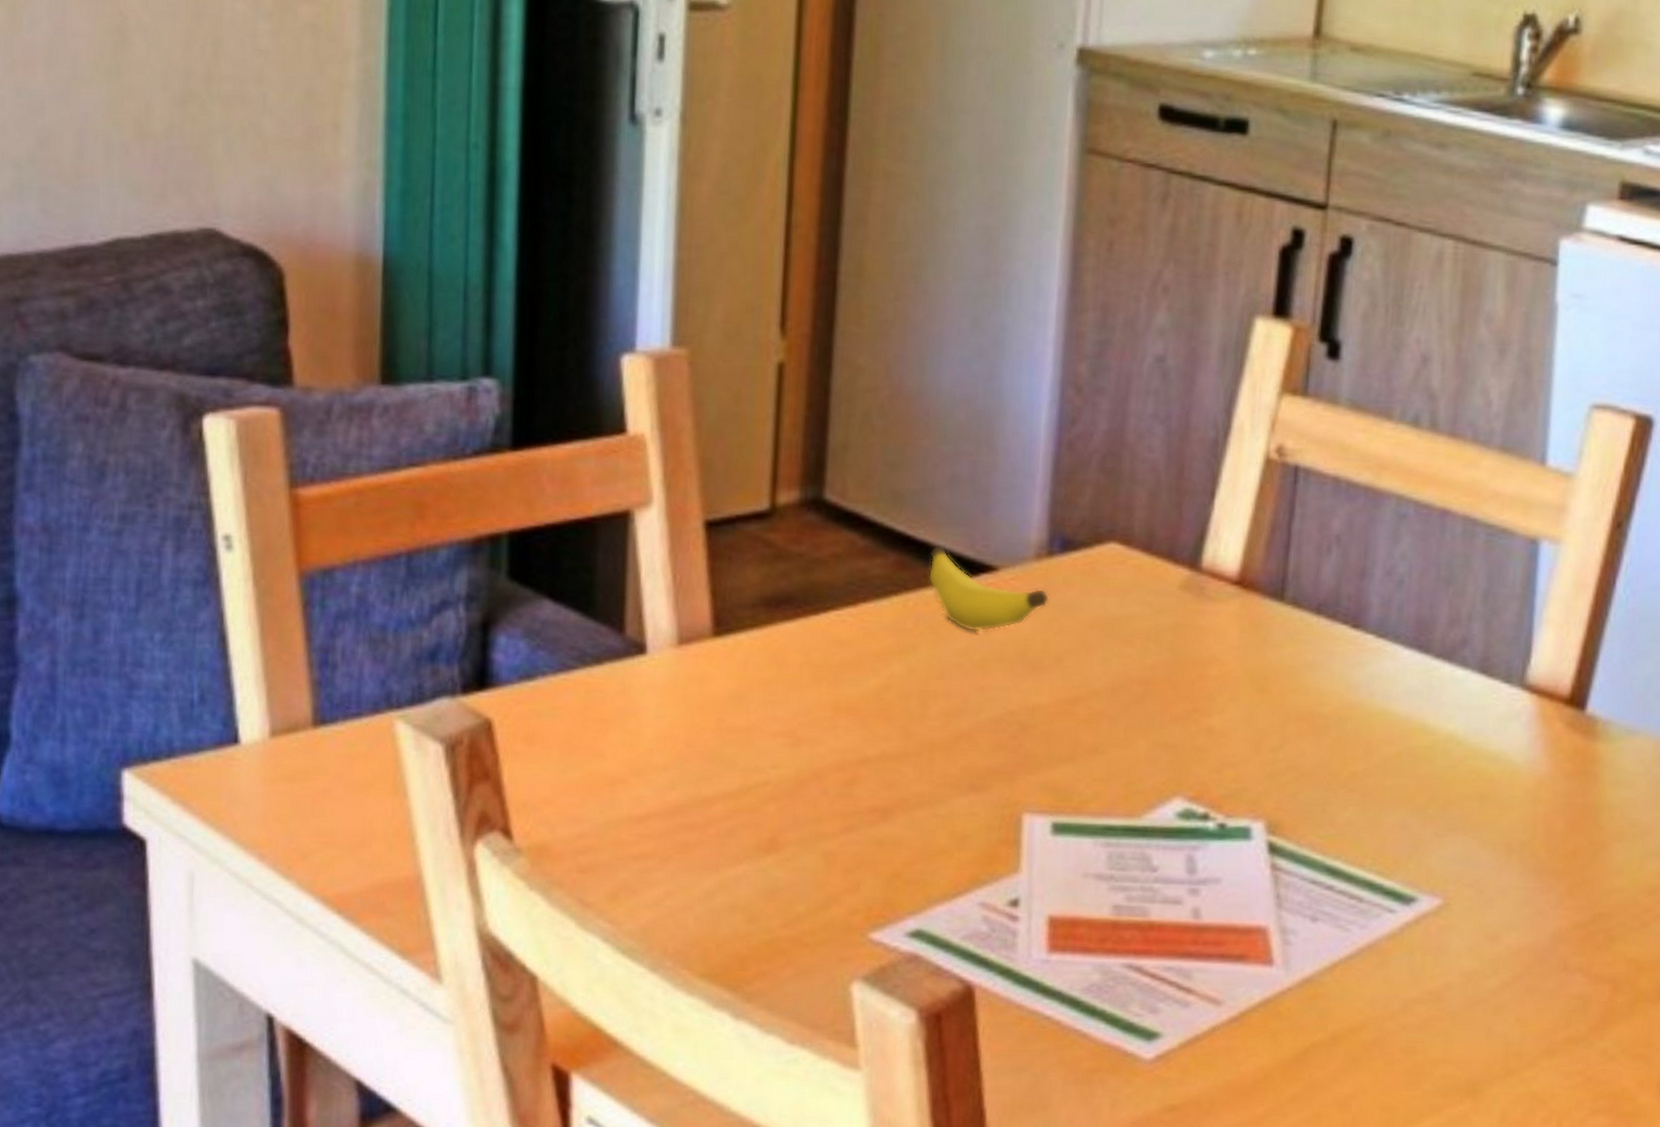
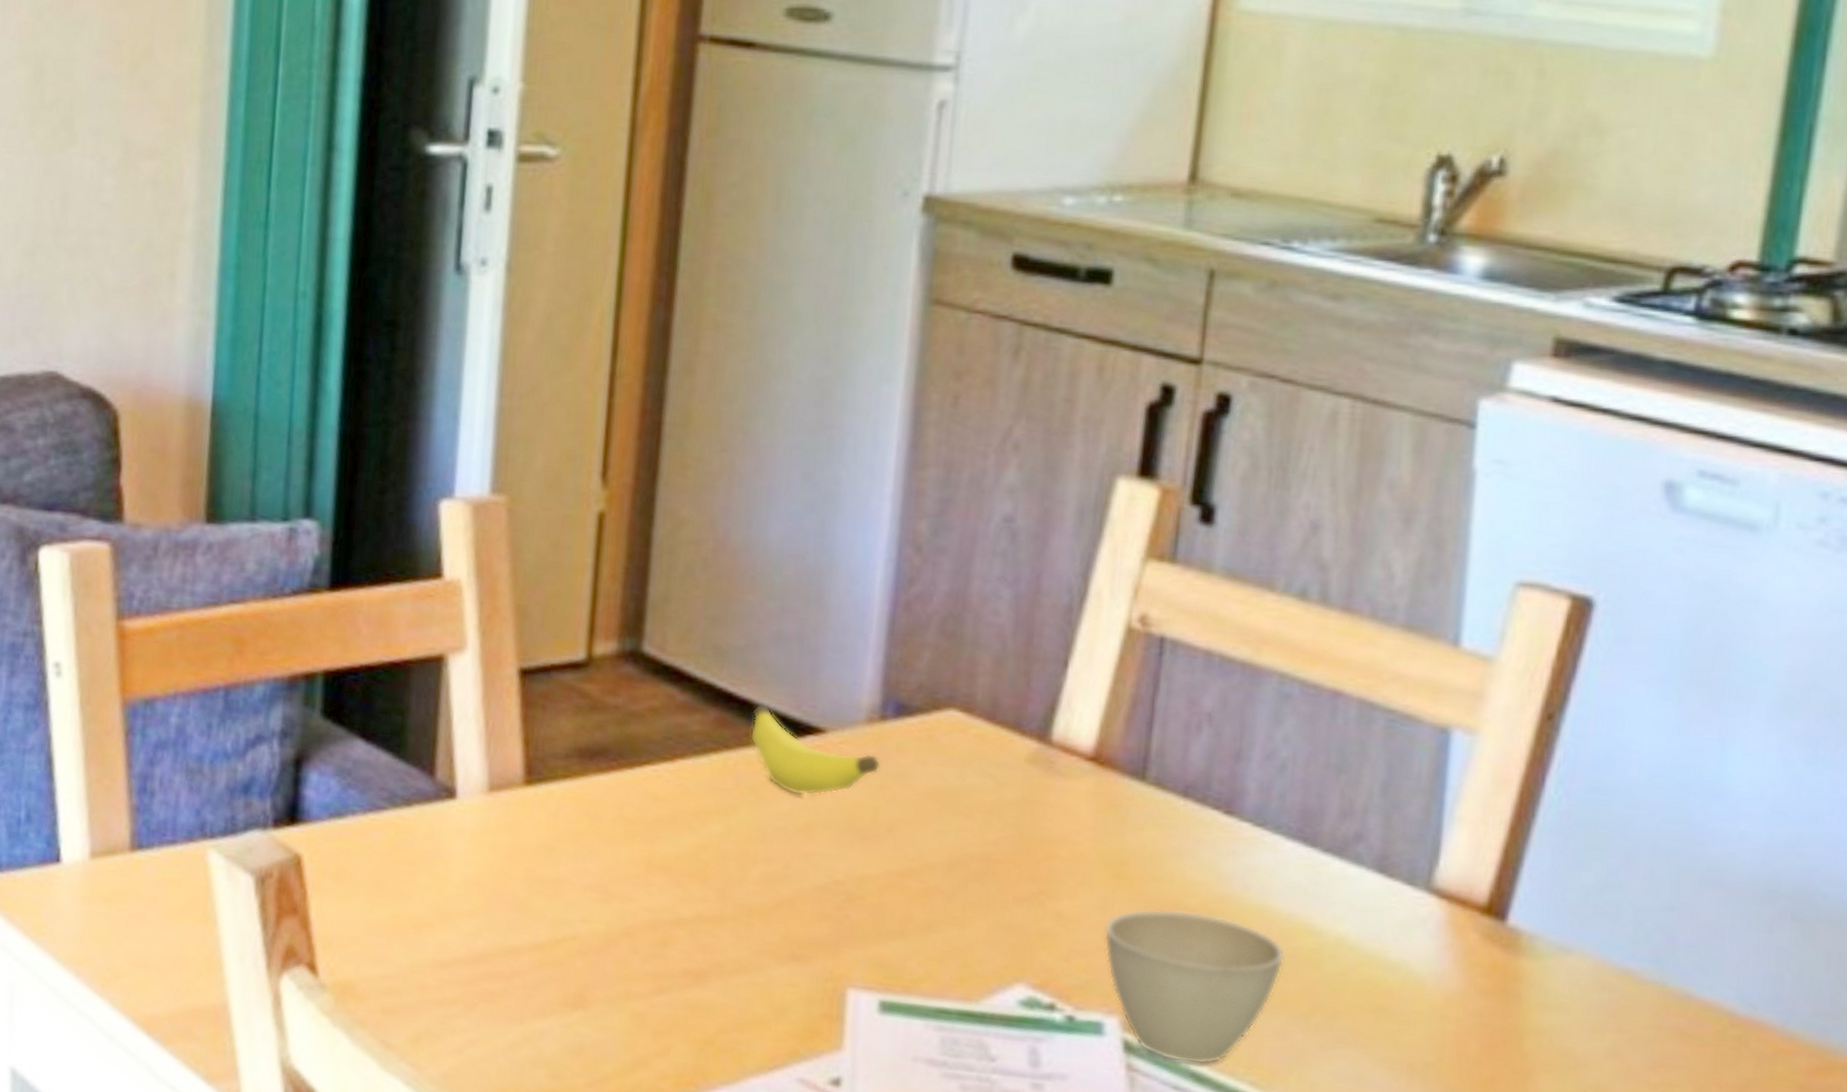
cup: none [1250,718,1405,860] -> present [1103,908,1285,1065]

